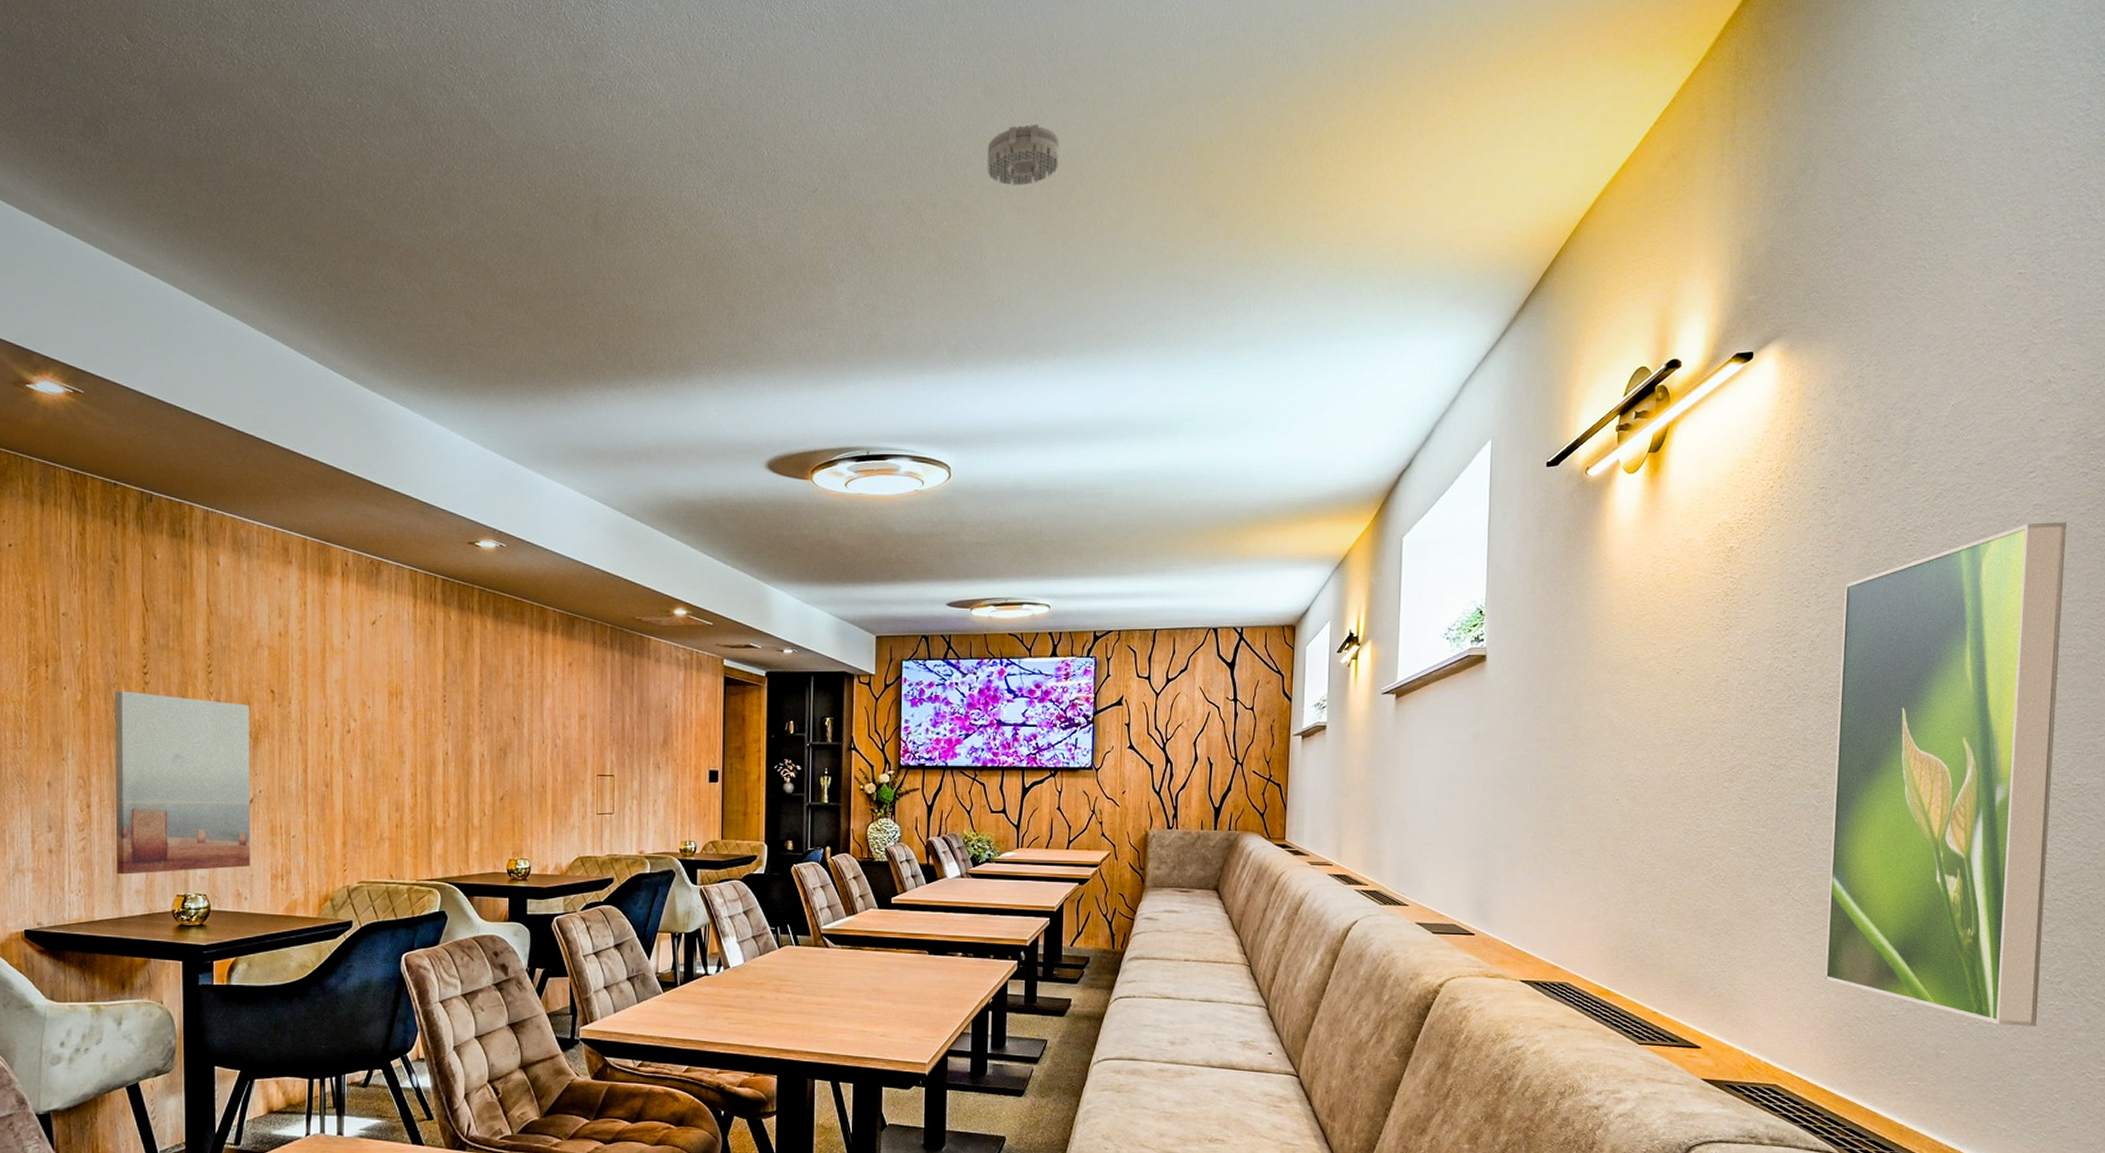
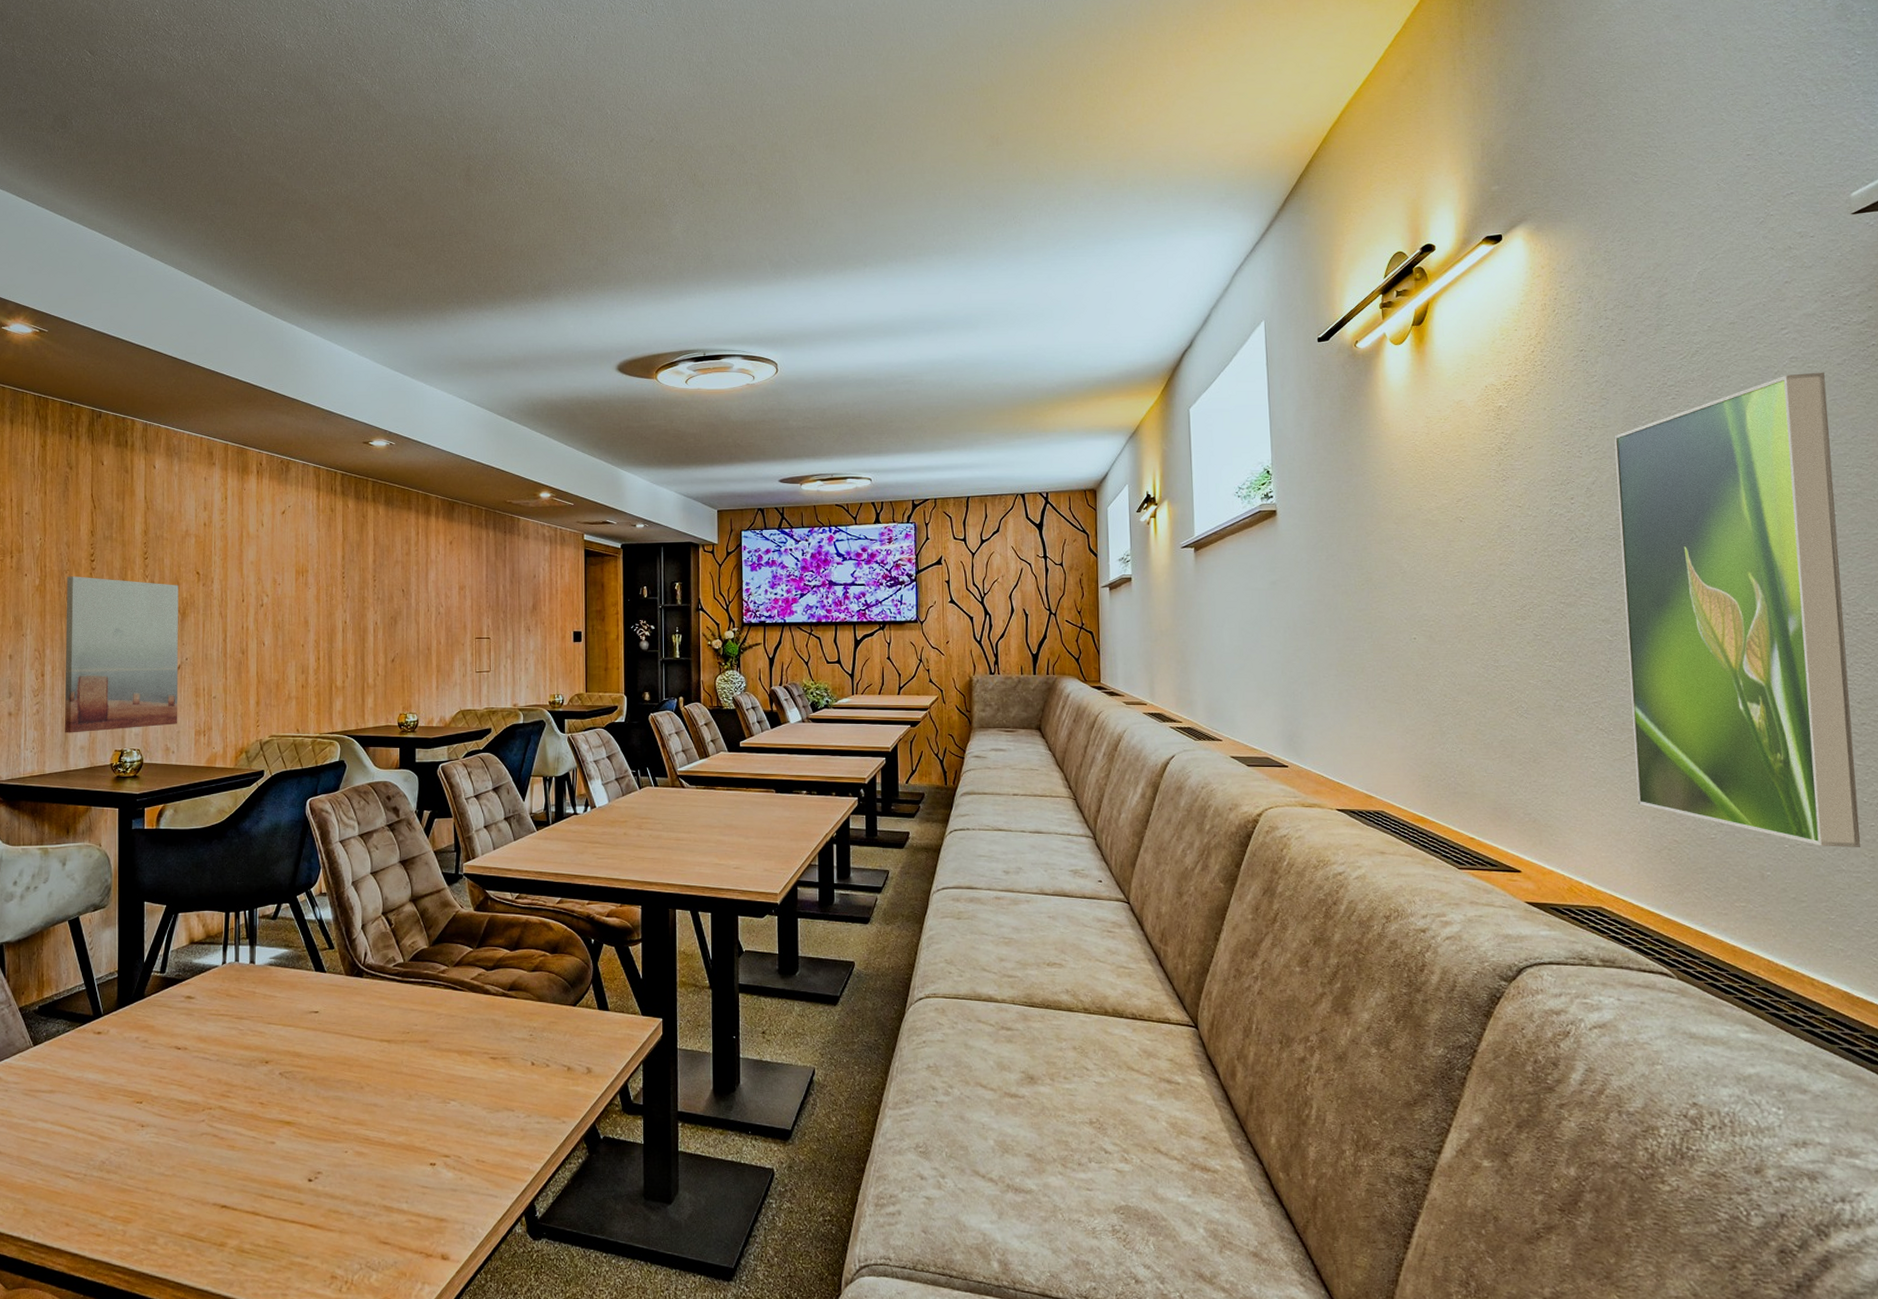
smoke detector: present [987,124,1060,186] -> none [797,77,860,127]

